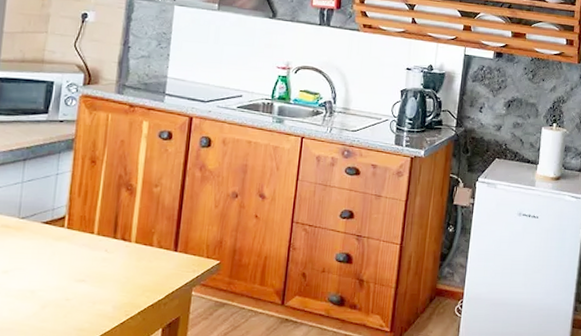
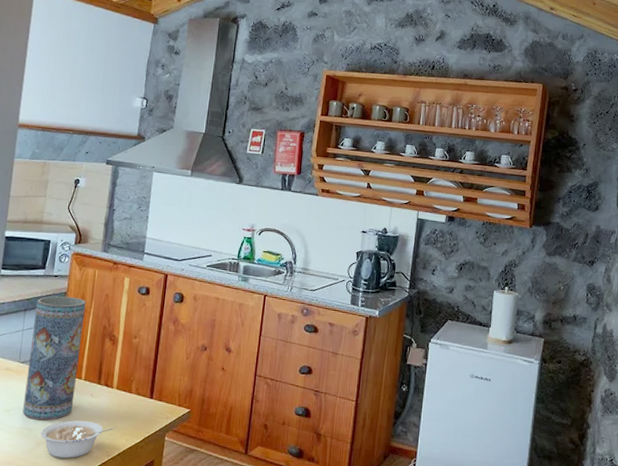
vase: none [24,143,98,281] -> present [23,296,86,420]
legume: none [45,278,134,321] -> present [40,420,115,459]

